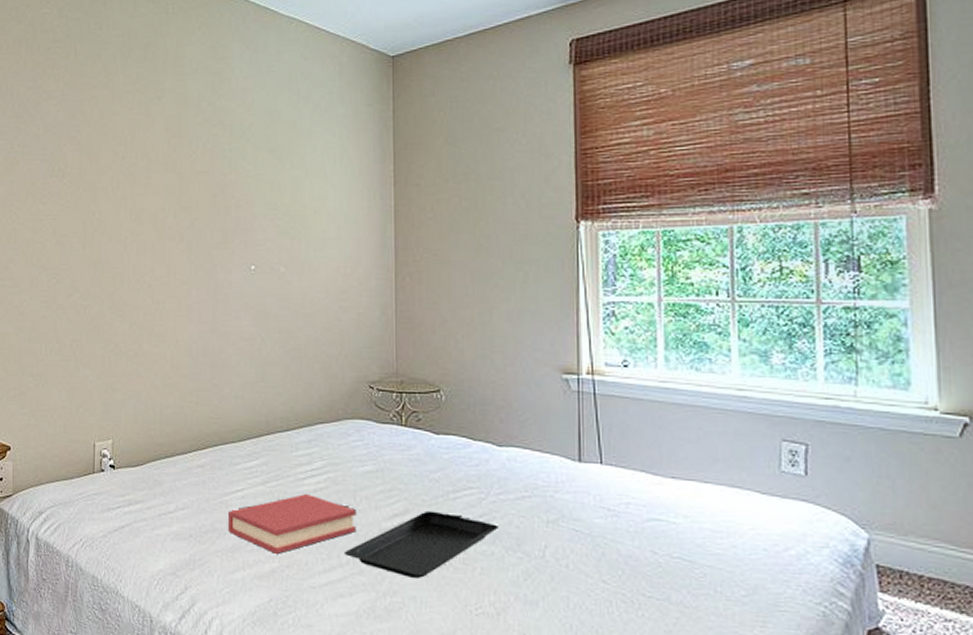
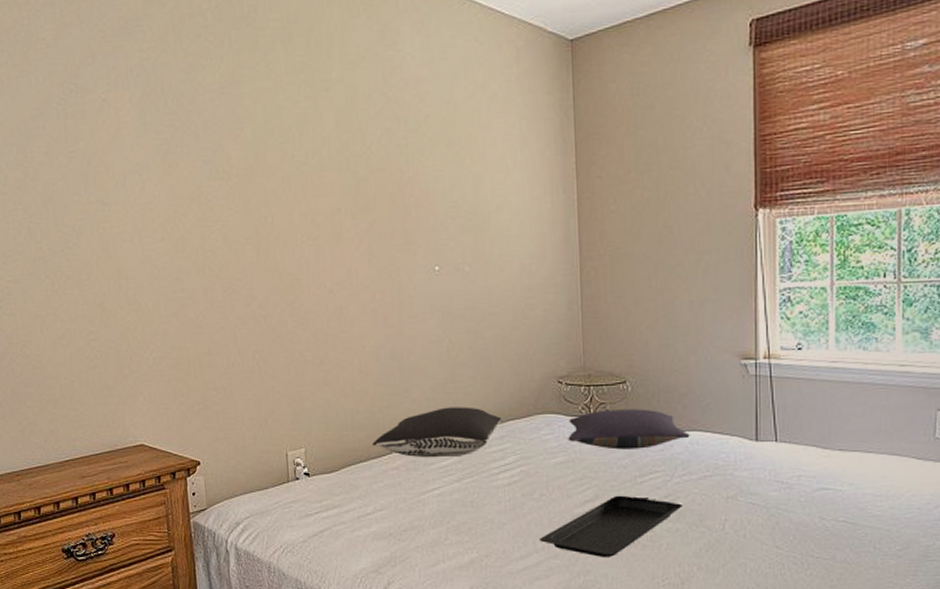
pillow: none [179,406,310,459] -> present [372,407,502,458]
hardback book: present [228,493,357,554] -> none [426,487,550,545]
pillow: none [378,419,507,463] -> present [568,409,690,450]

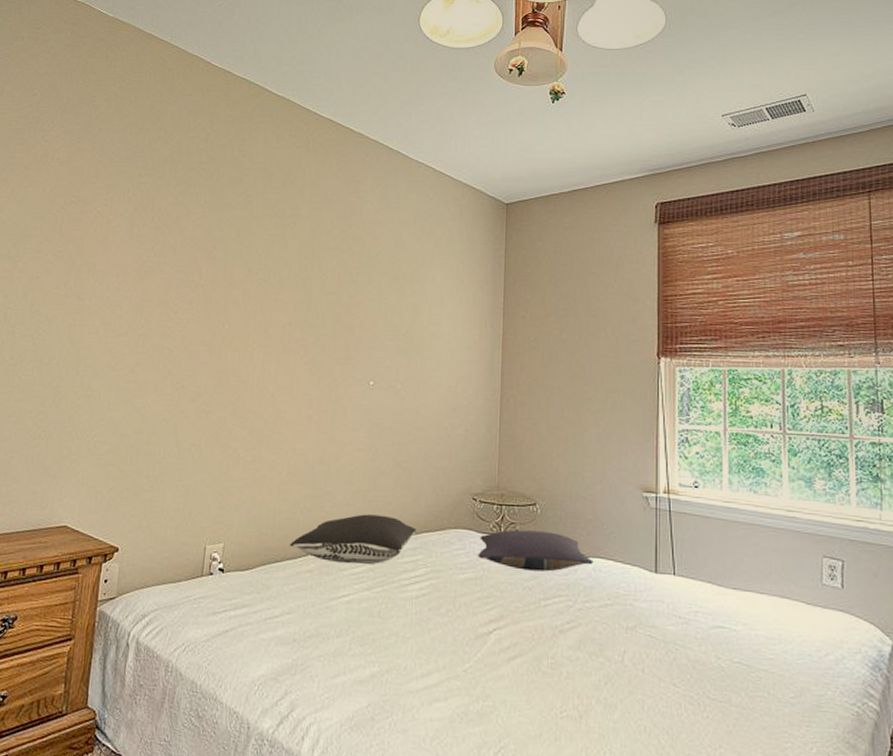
serving tray: present [540,495,682,557] -> none [442,617,584,682]

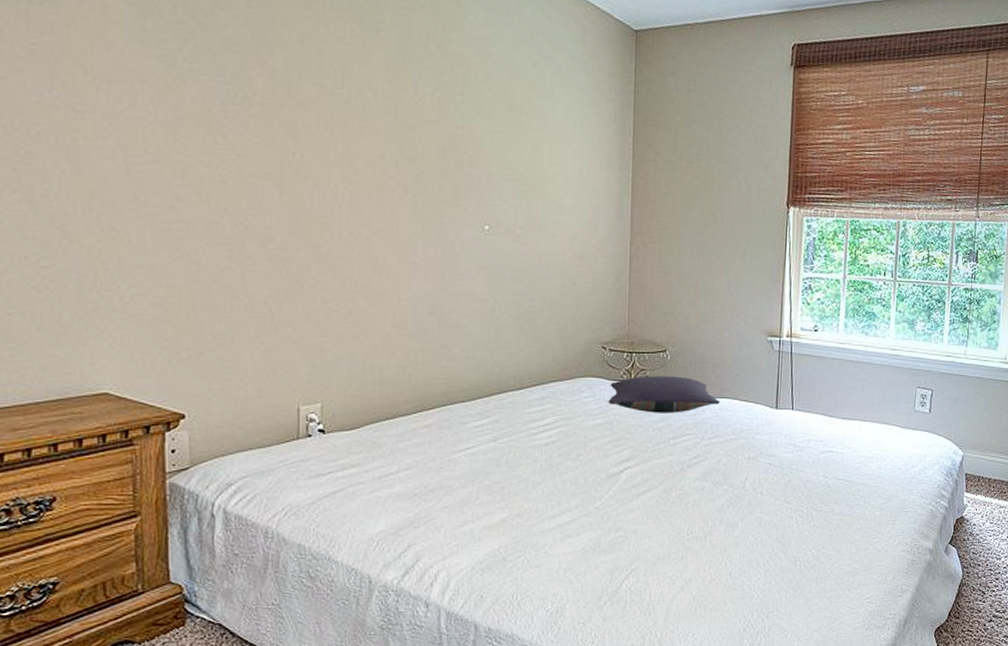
pillow: present [290,514,417,565] -> none [402,366,544,417]

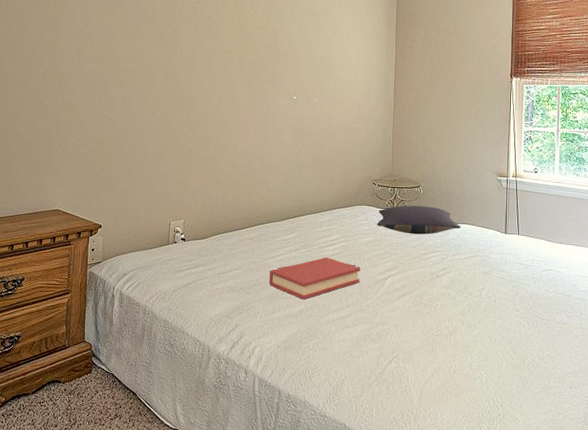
hardback book: none [457,447,586,505] -> present [269,257,361,299]

